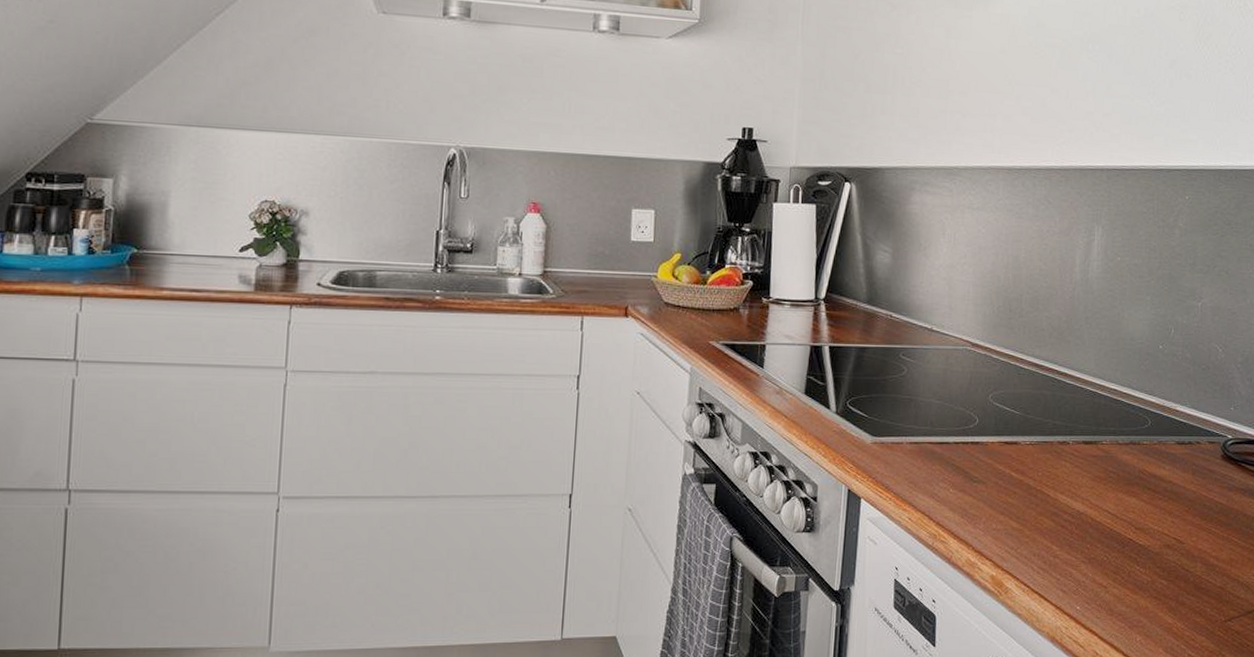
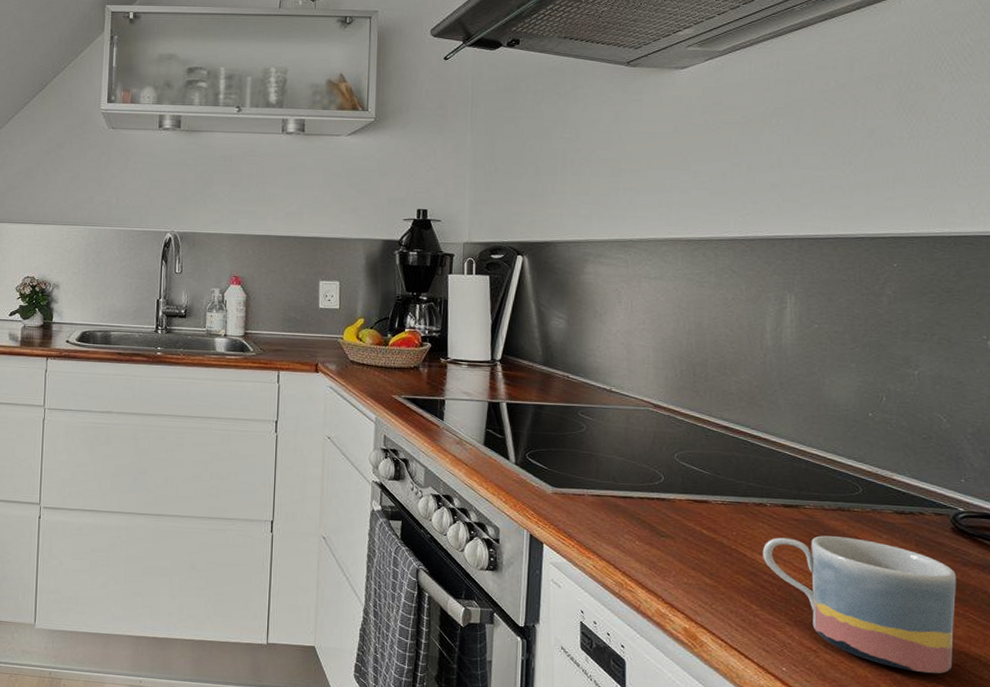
mug: none [1063,470,1224,598] -> present [762,535,957,674]

